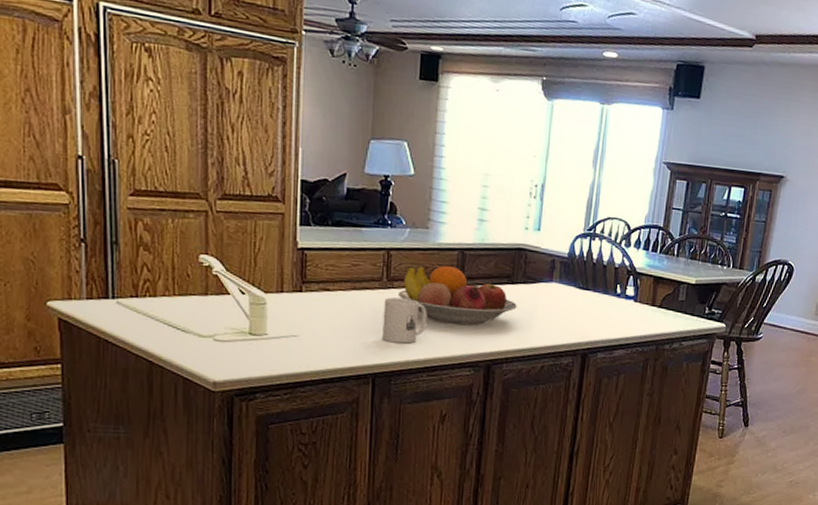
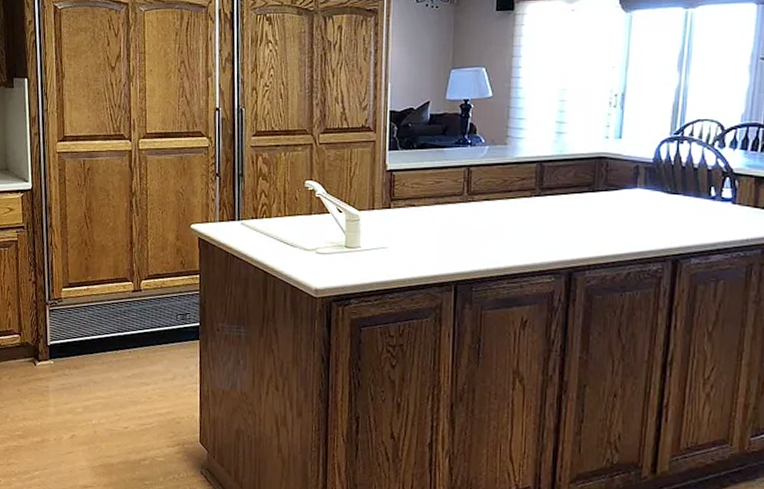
mug: present [382,297,427,344] -> none [464,210,507,253]
fruit bowl: present [397,266,517,326] -> none [478,178,599,235]

